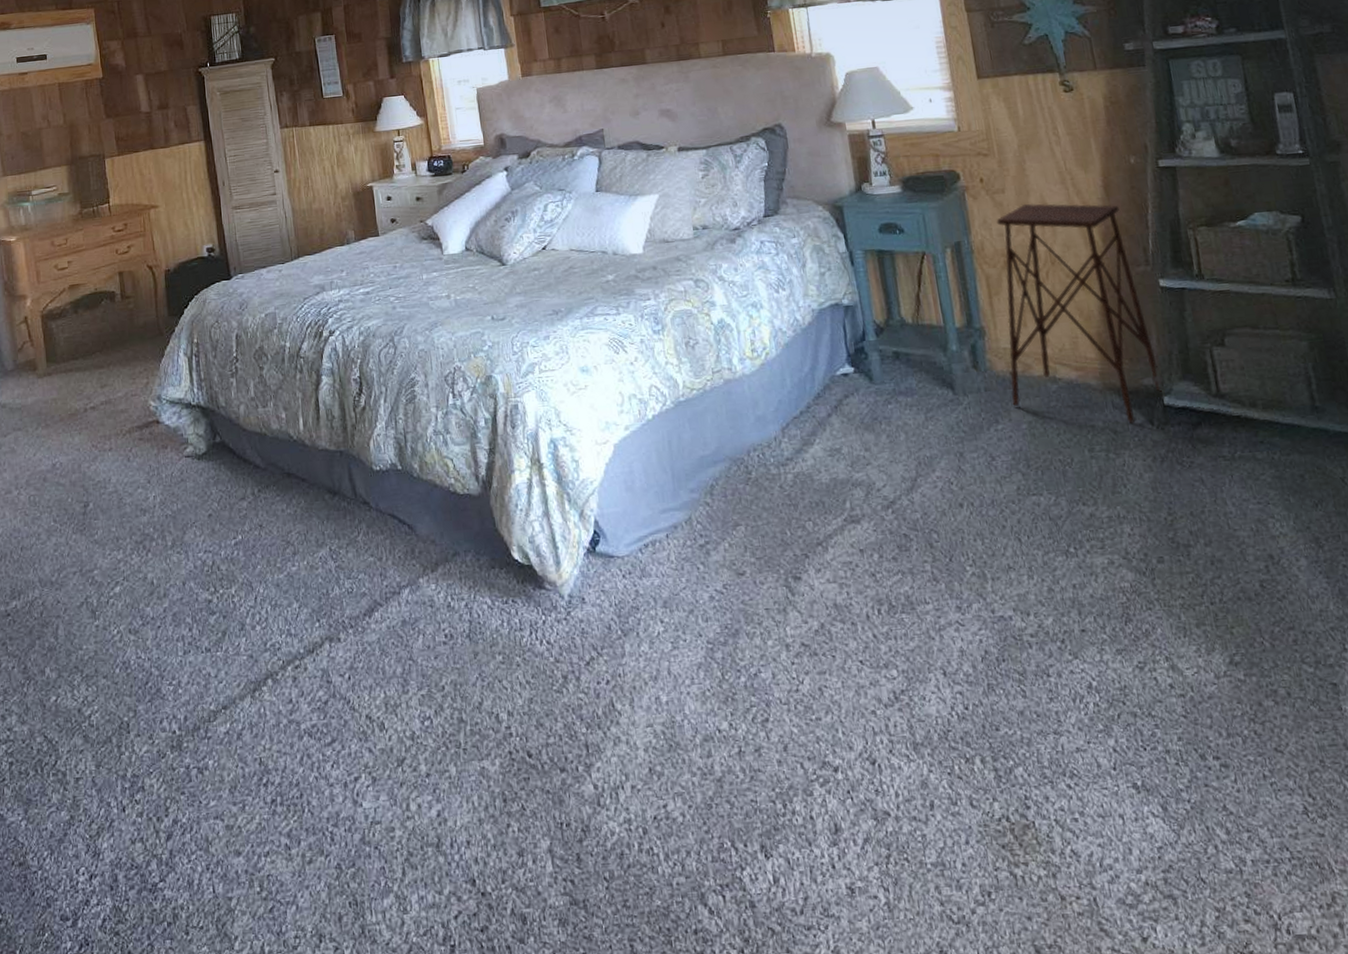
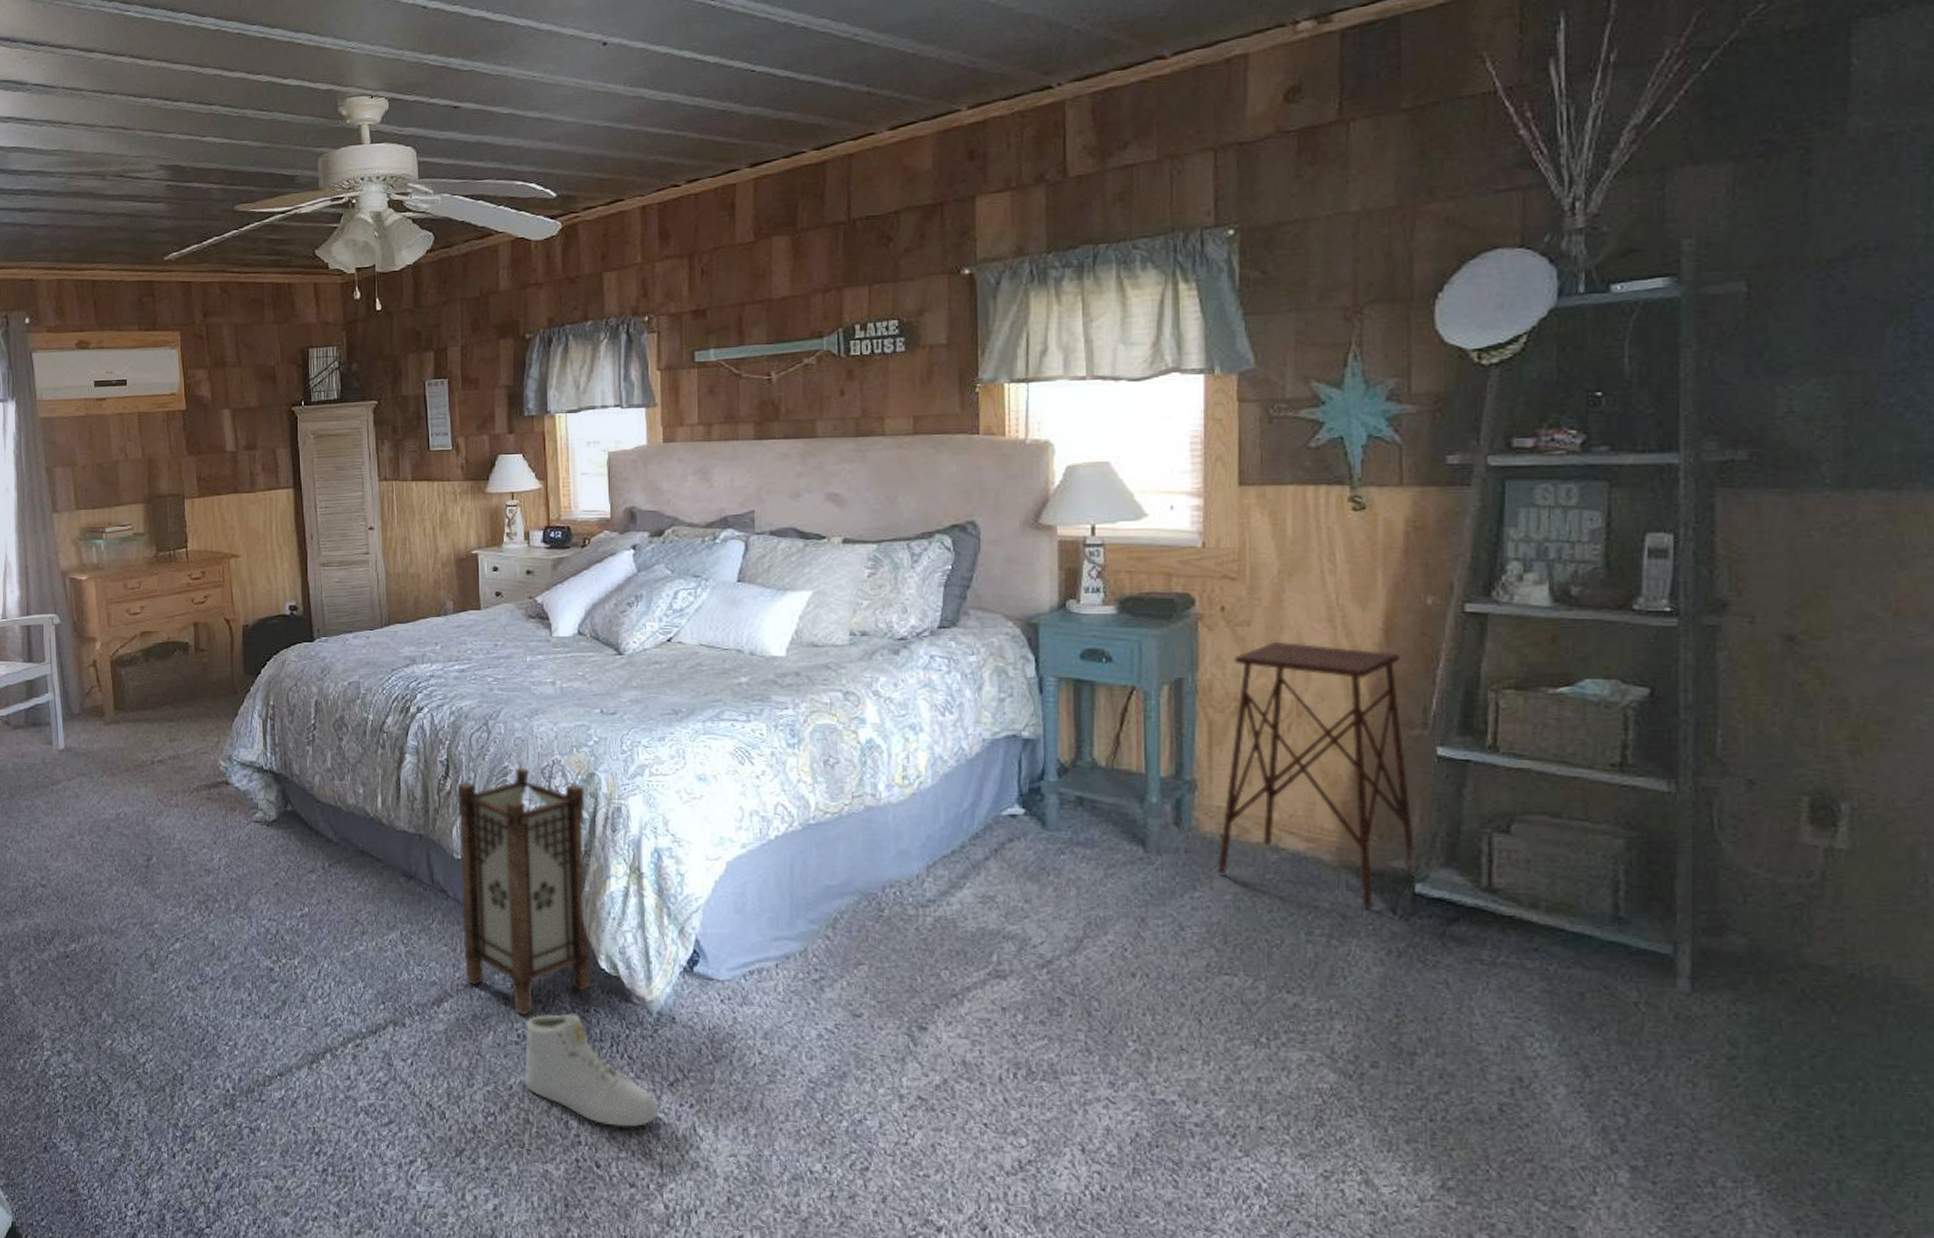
lantern: none [370,376,507,615] -> present [457,766,591,1015]
sneaker: none [451,606,579,713] -> present [523,1013,658,1127]

